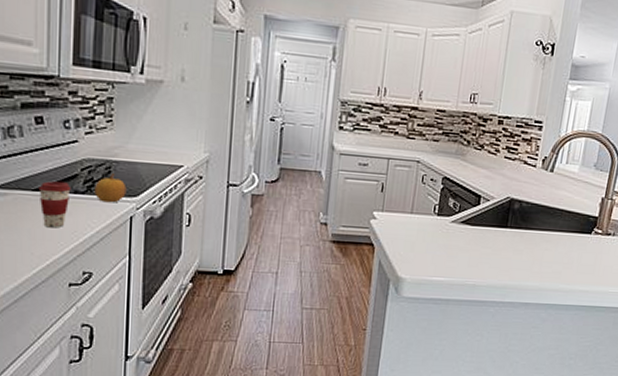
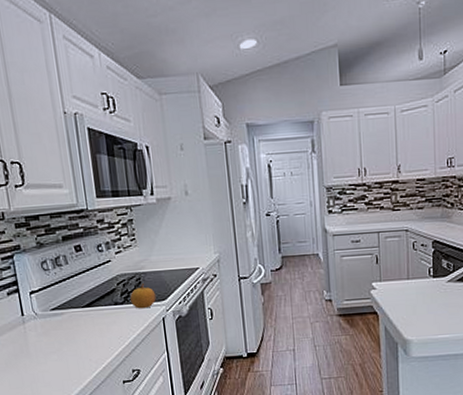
coffee cup: present [39,181,71,228] -> none [86,297,113,337]

